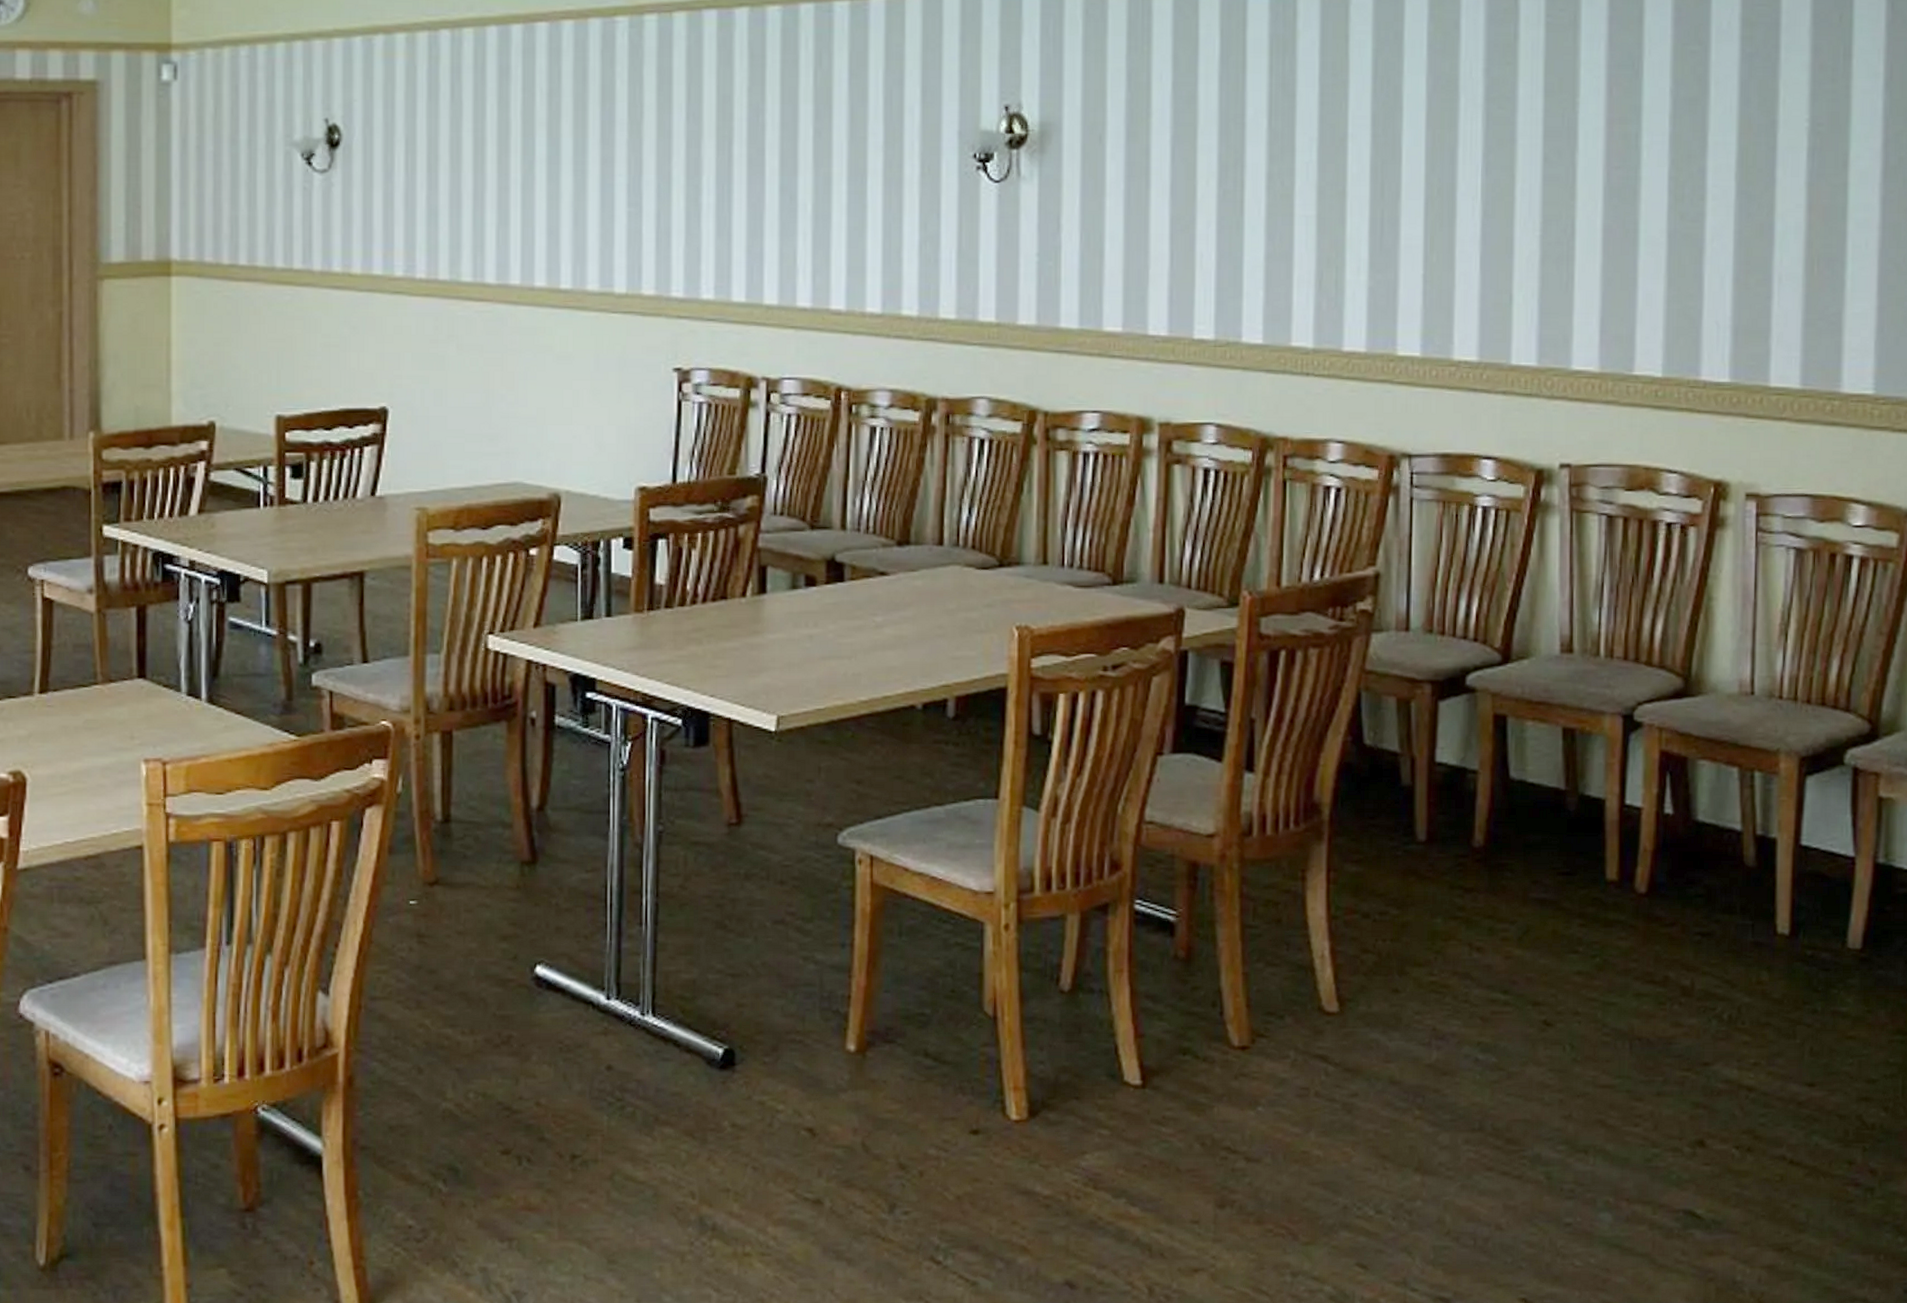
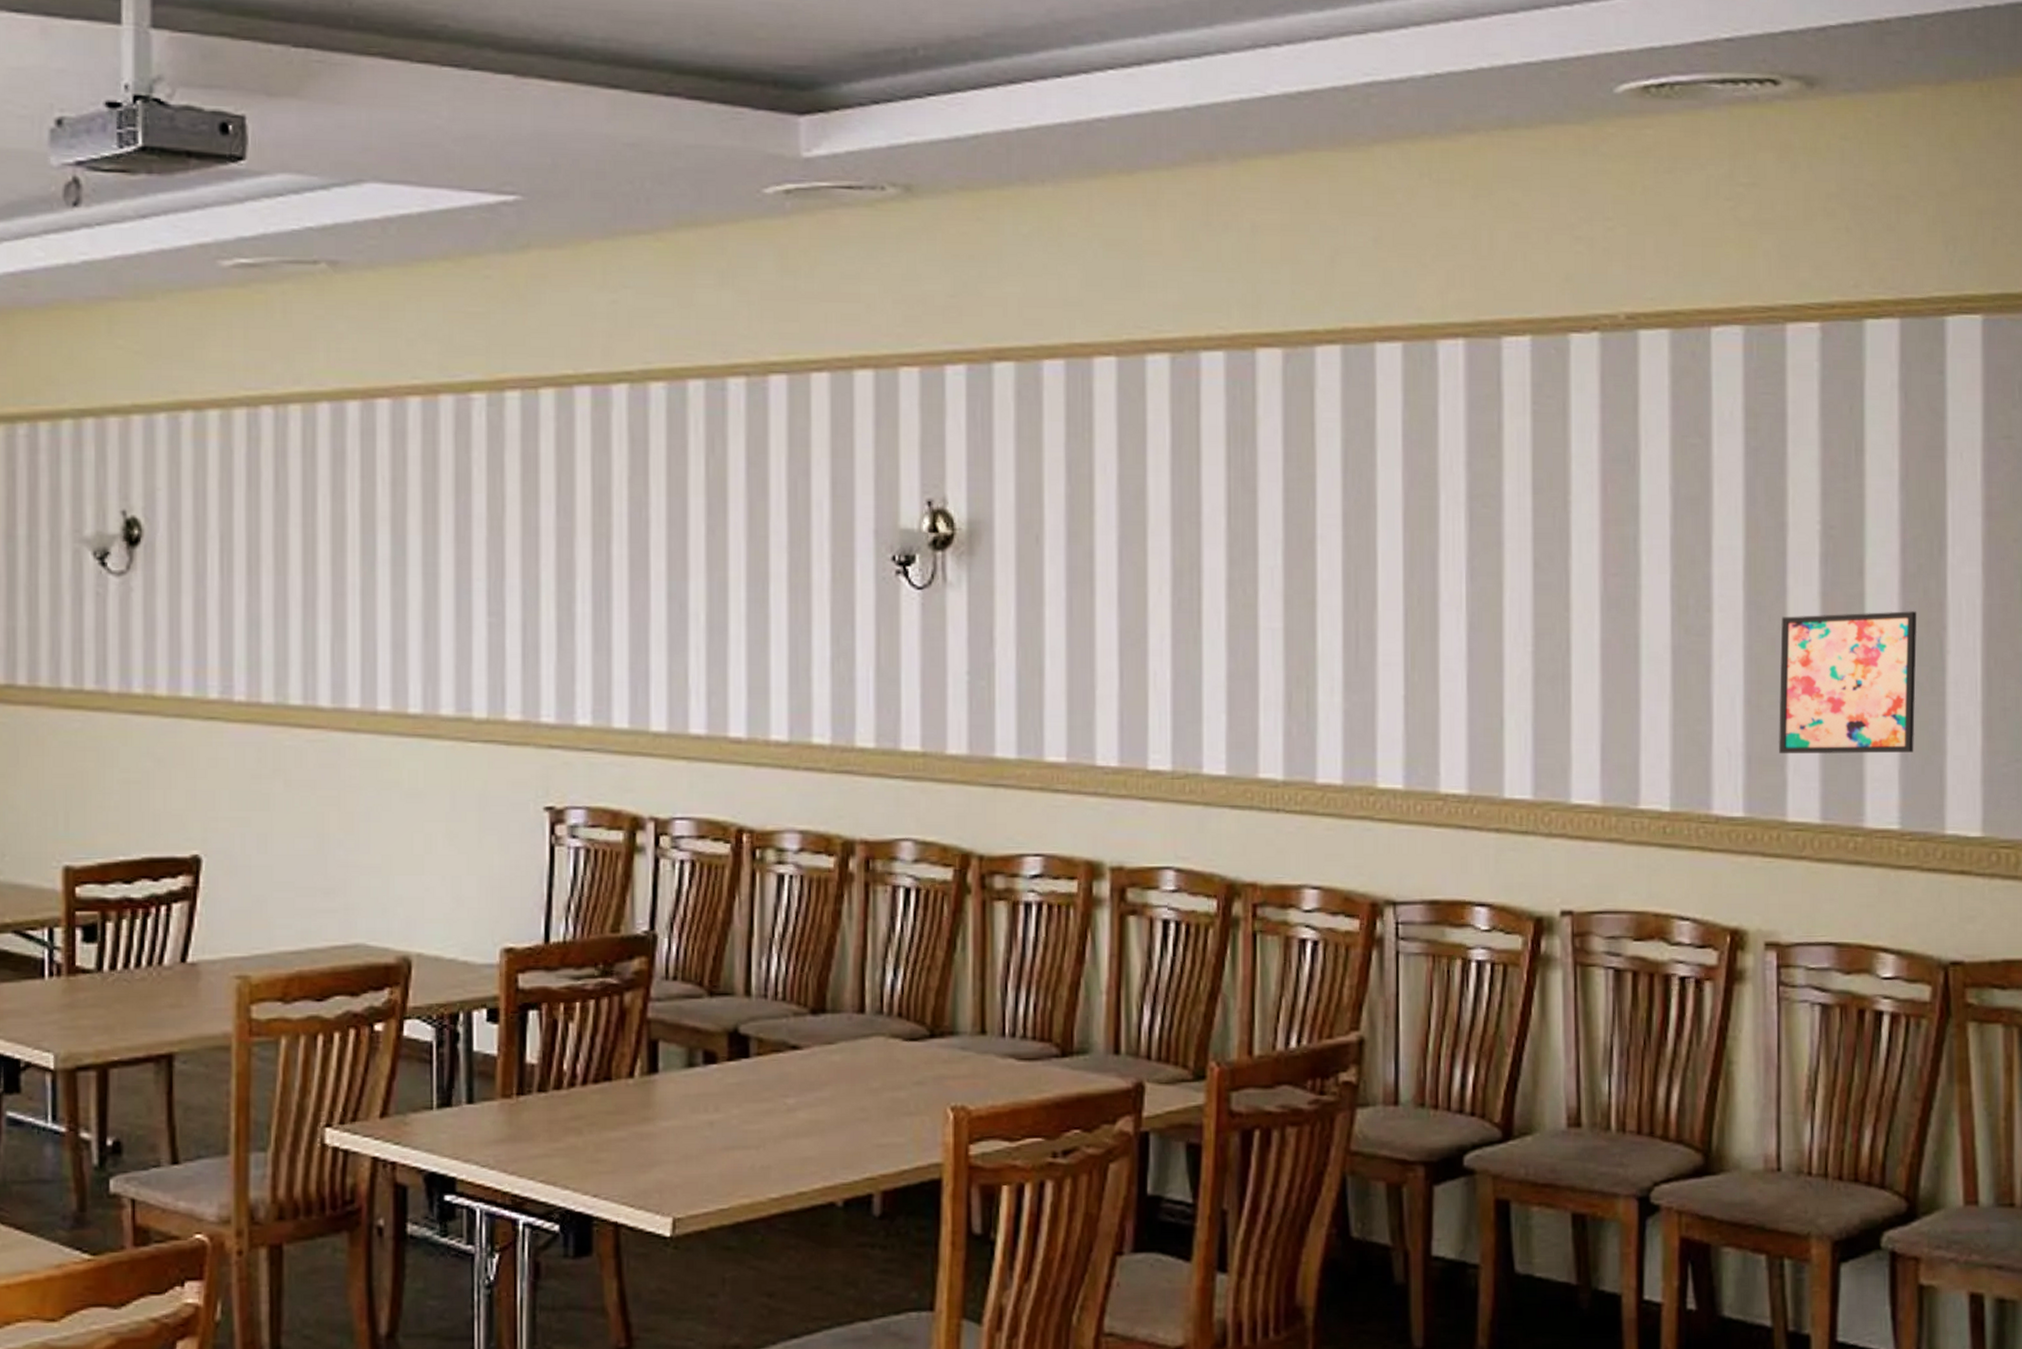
wall art: none [1764,199,1897,327] -> present [1779,611,1917,754]

